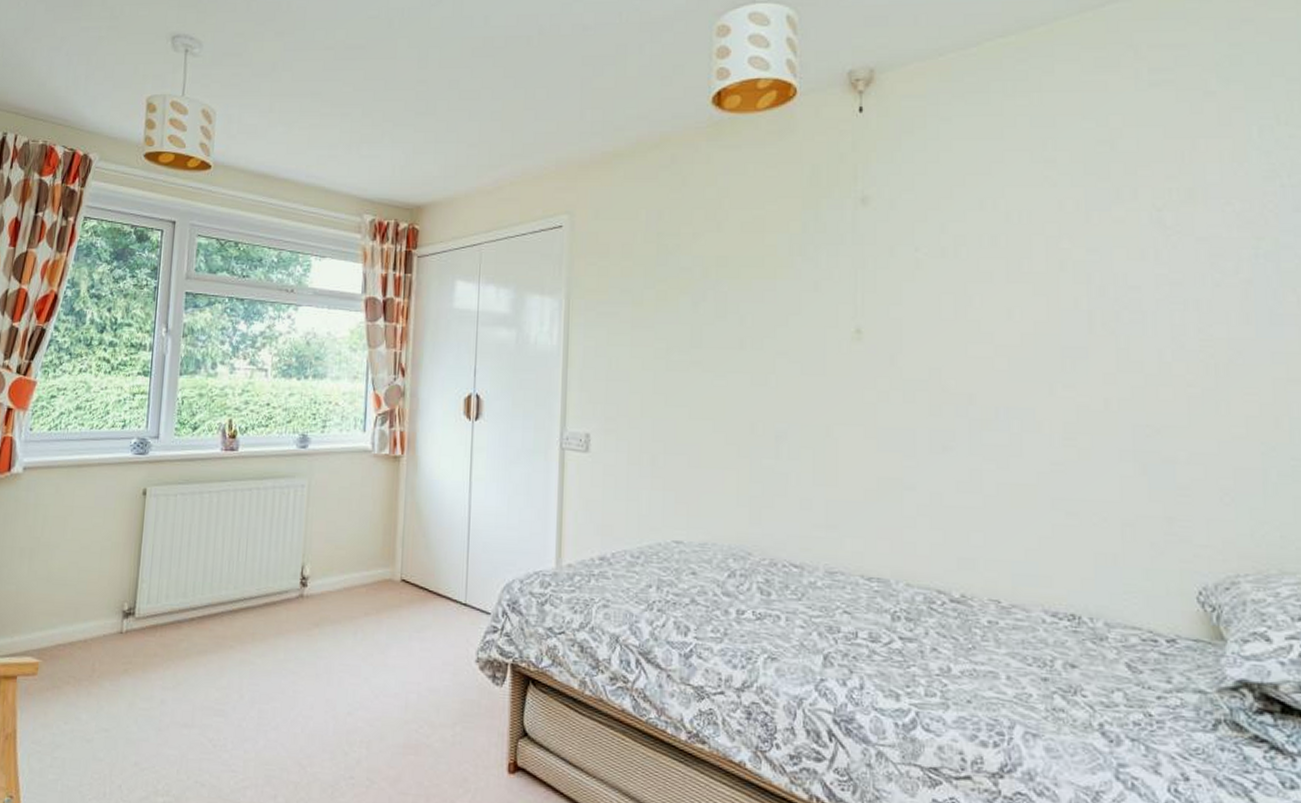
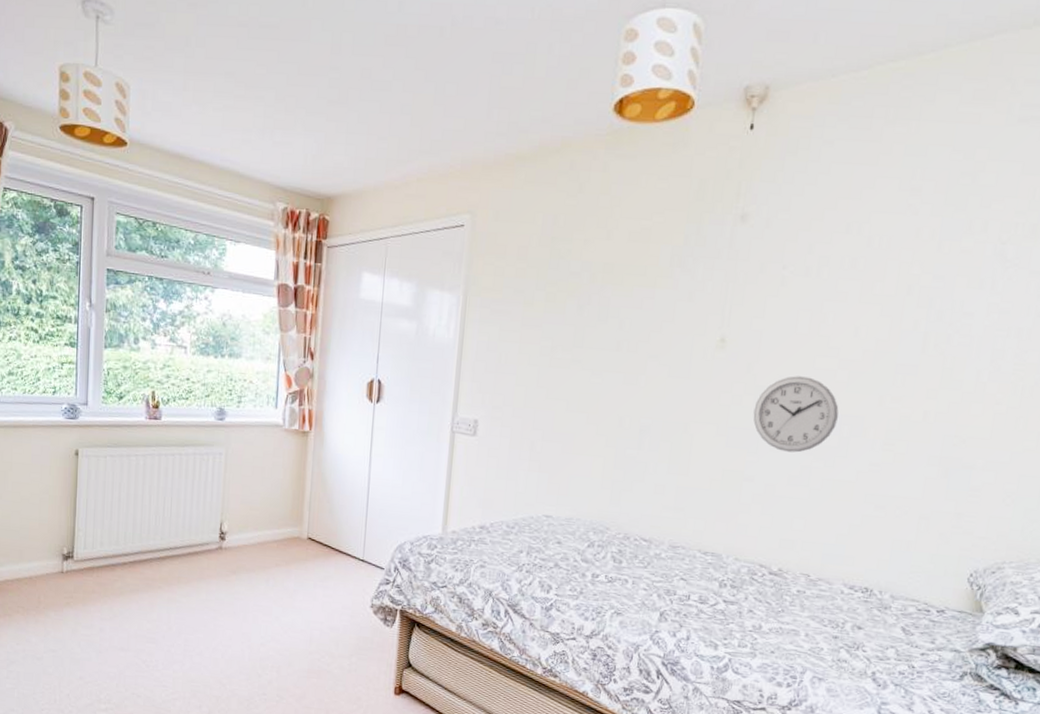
wall clock: none [904,366,1005,454] -> present [753,376,839,453]

